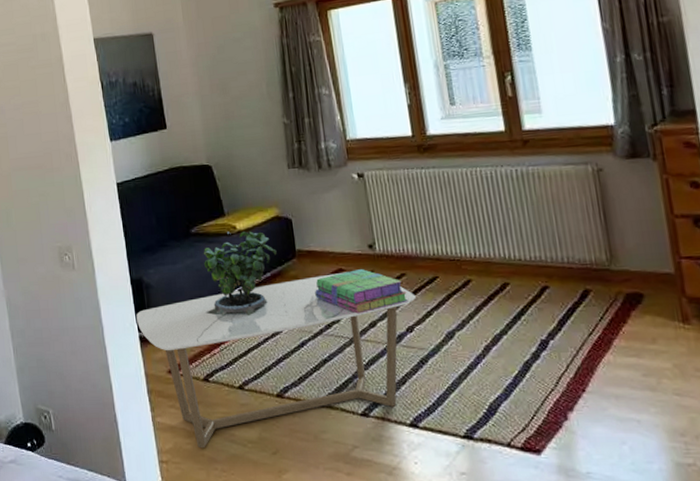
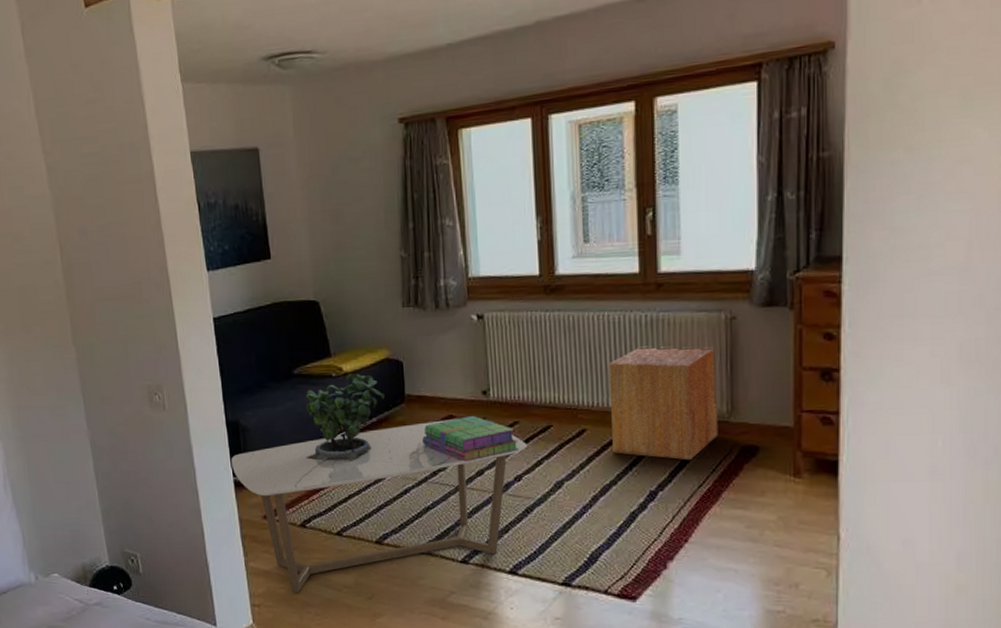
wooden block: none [486,197,601,309] -> present [608,346,718,461]

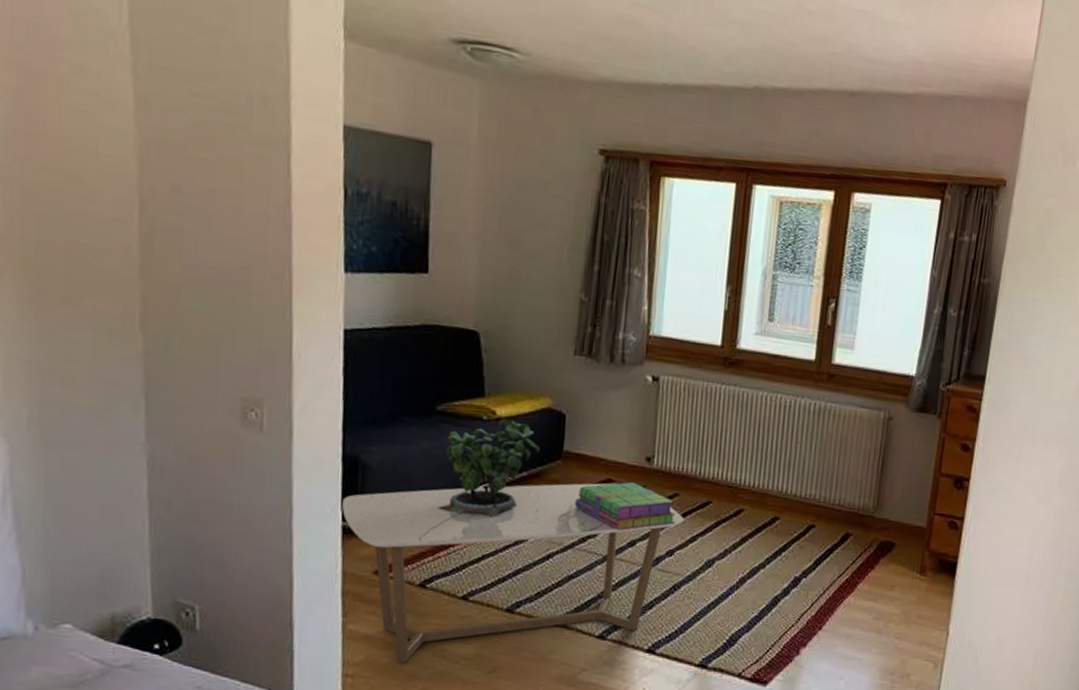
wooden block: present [608,346,718,461] -> none [766,433,872,551]

